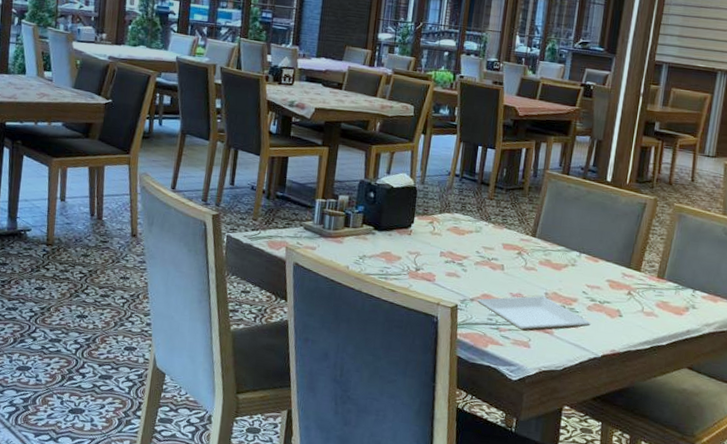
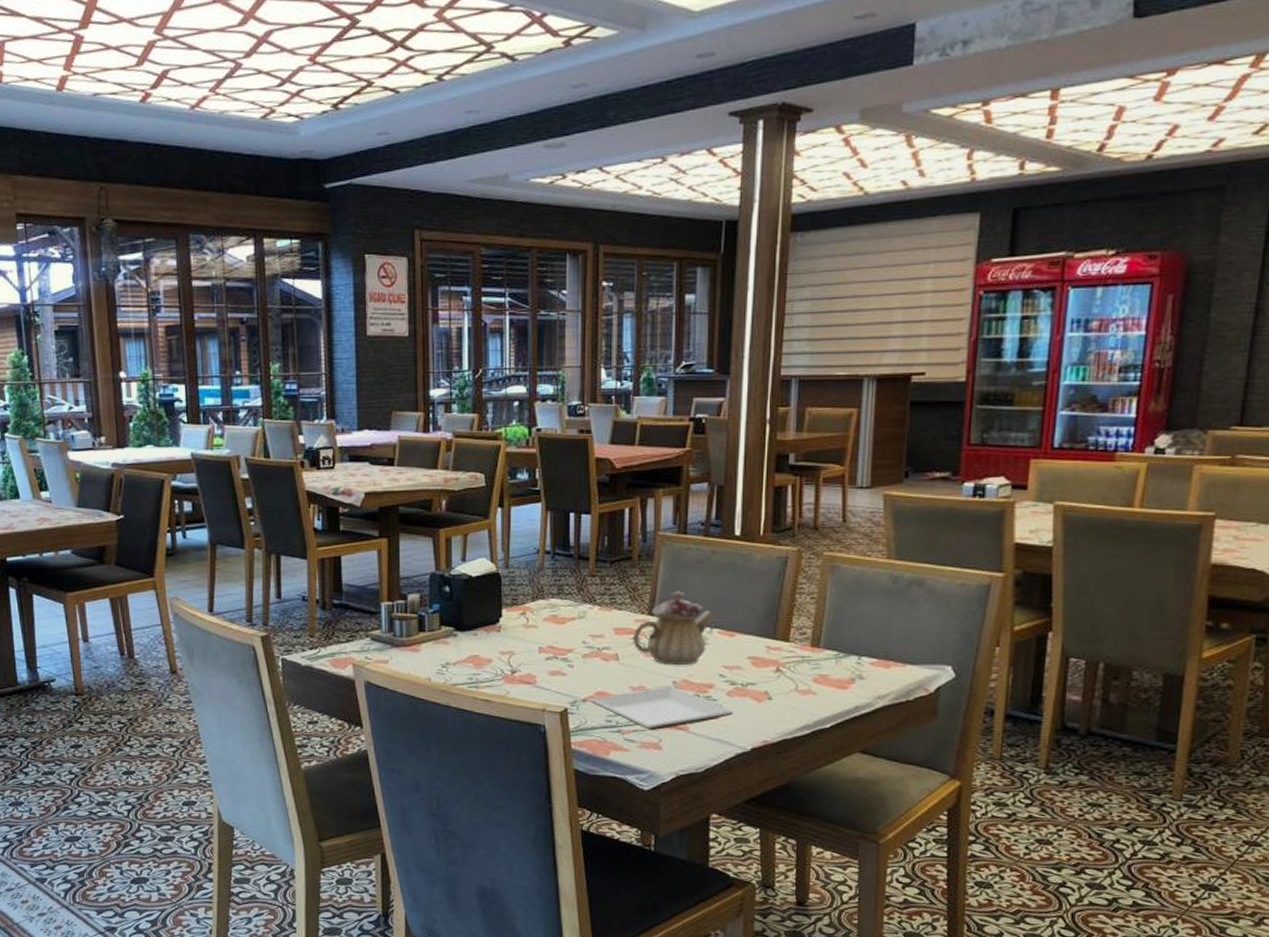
teapot: none [517,219,584,281] -> present [633,591,715,665]

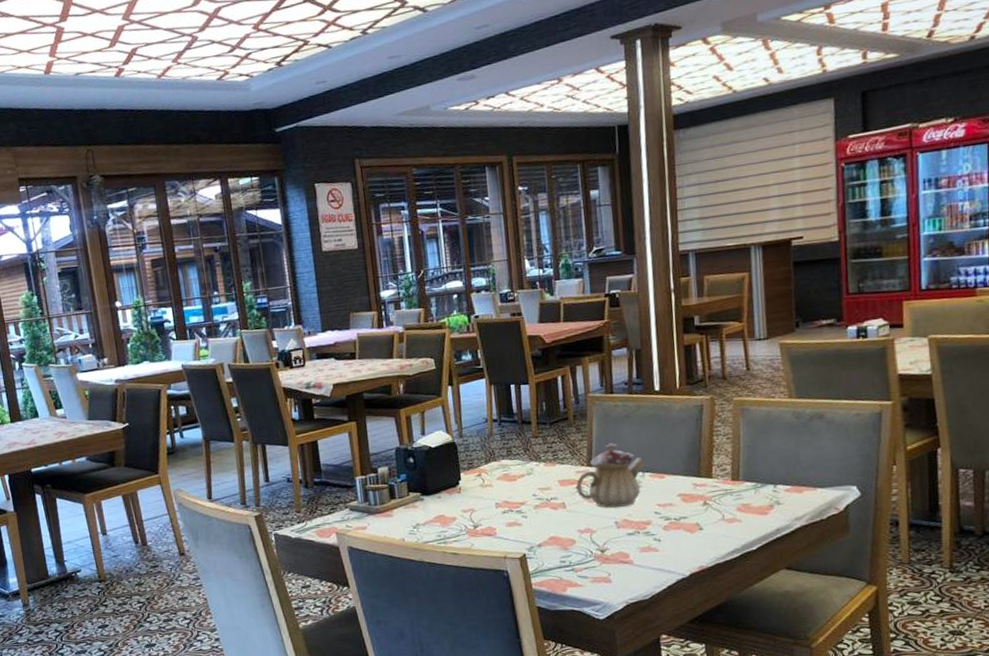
plate: present [590,686,734,730] -> none [544,526,671,566]

